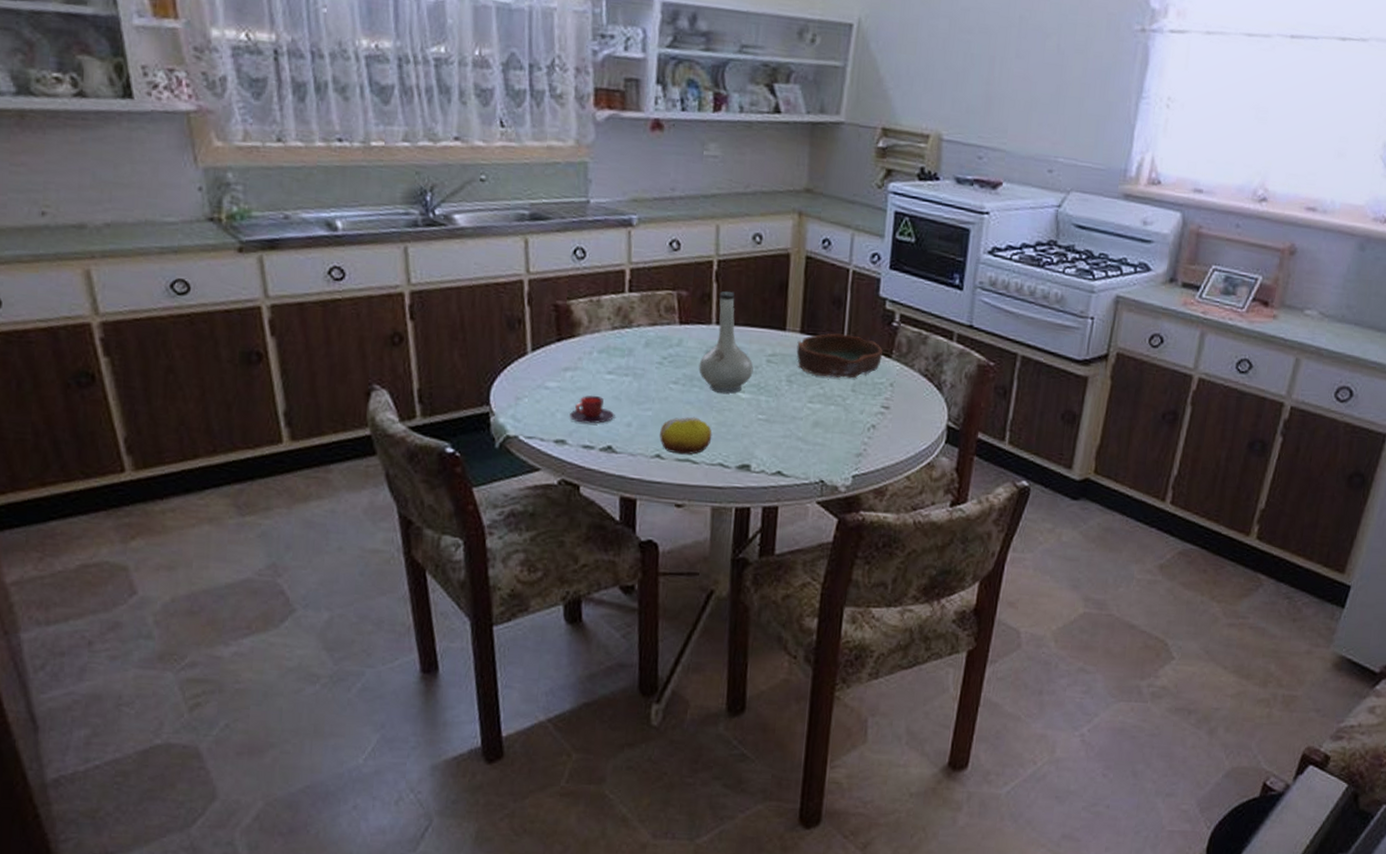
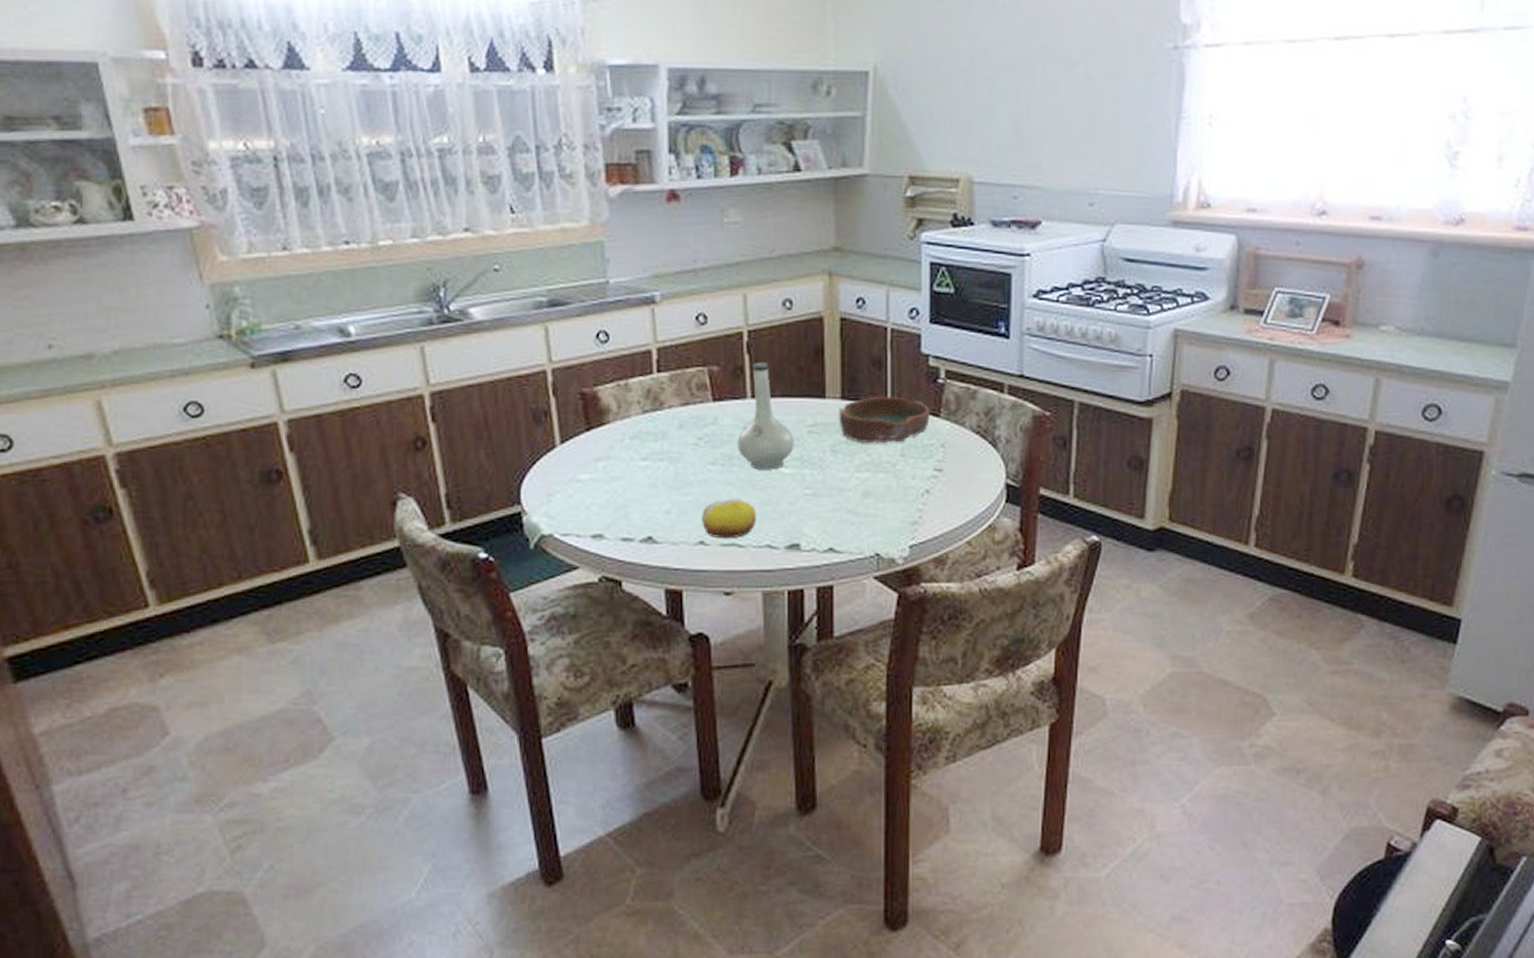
teacup: present [570,395,615,424] -> none [605,484,653,515]

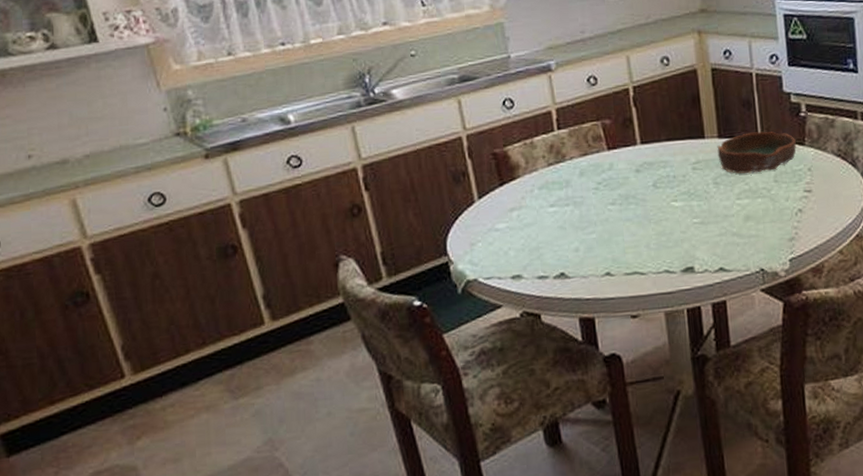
fruit: present [702,498,757,539] -> none [606,231,655,269]
vase: present [737,362,795,470] -> none [631,112,682,206]

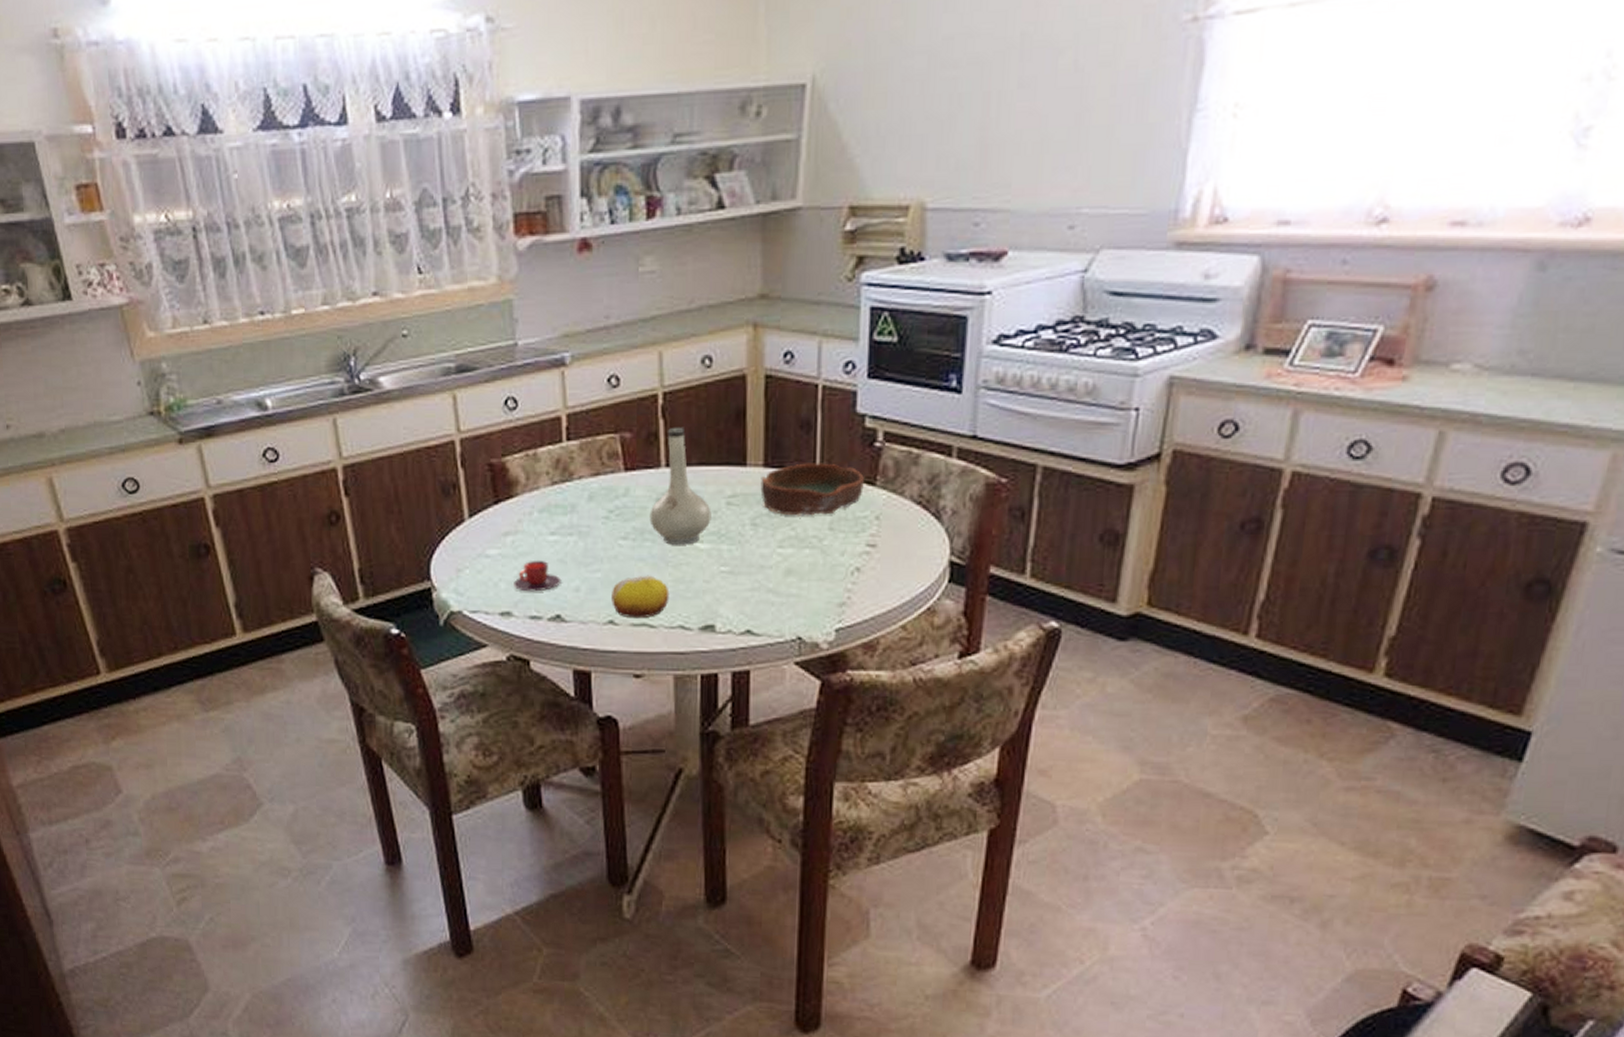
teacup: none [521,228,563,256] -> present [514,560,562,592]
fruit: none [606,231,655,269] -> present [612,575,670,619]
vase: none [631,112,682,206] -> present [649,427,712,545]

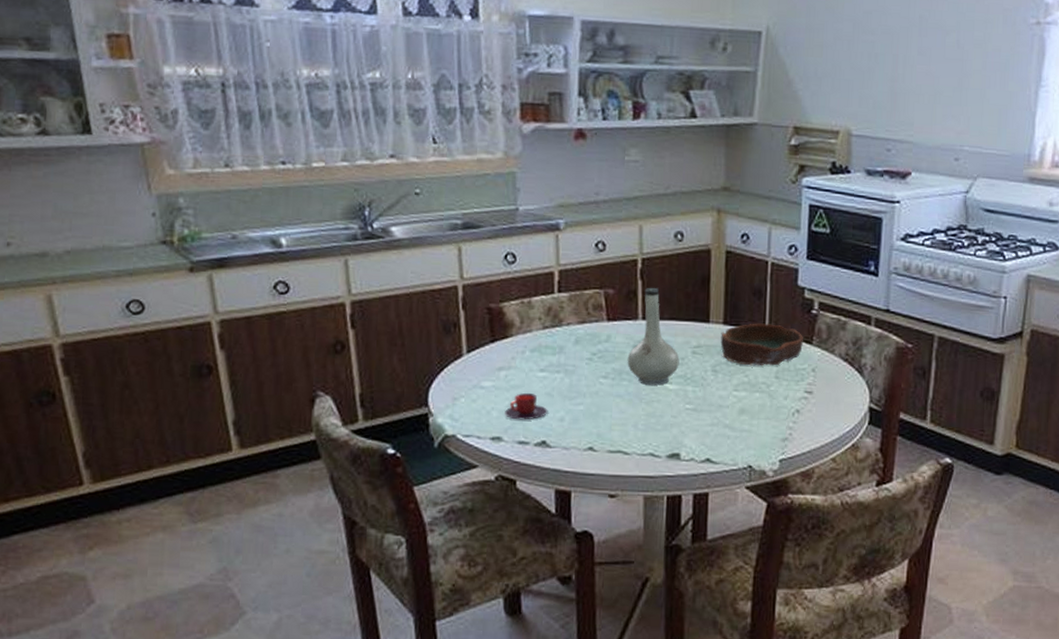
fruit: present [612,575,670,619] -> none [592,409,642,446]

